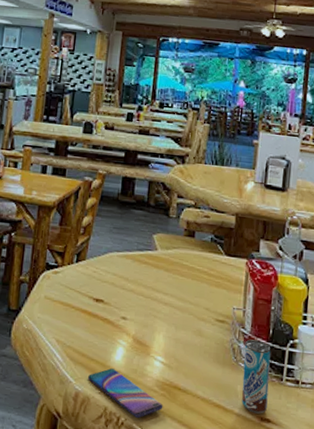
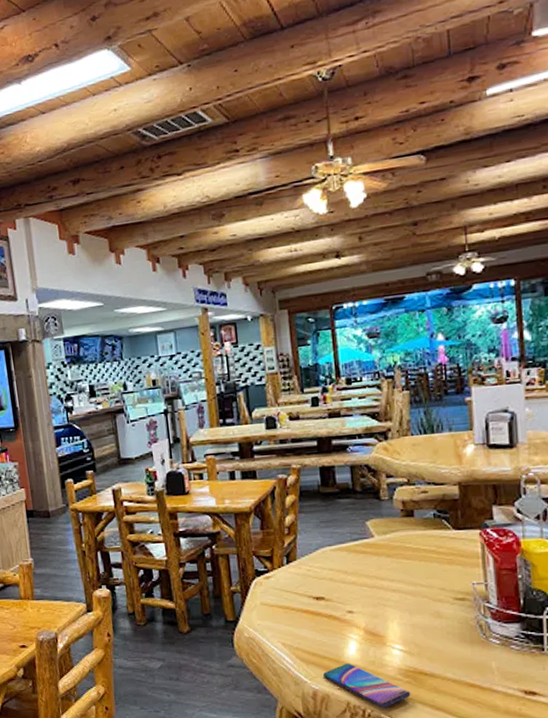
beverage can: present [242,339,271,414] -> none [492,612,531,688]

